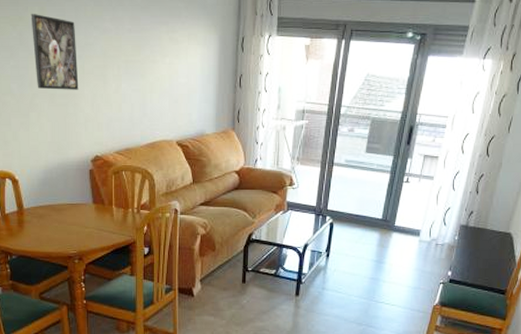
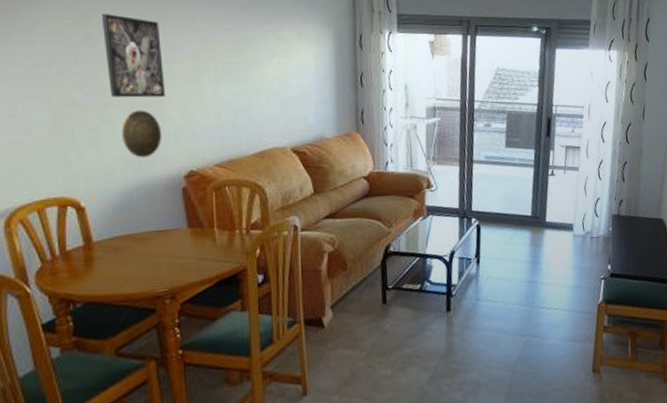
decorative plate: none [45,101,76,142] -> present [122,110,162,158]

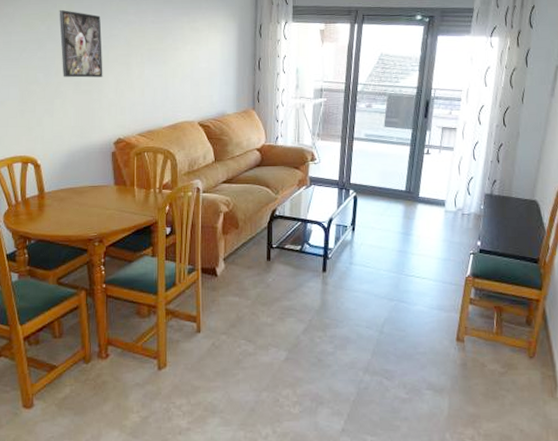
decorative plate: present [122,110,162,158] -> none [69,88,99,127]

